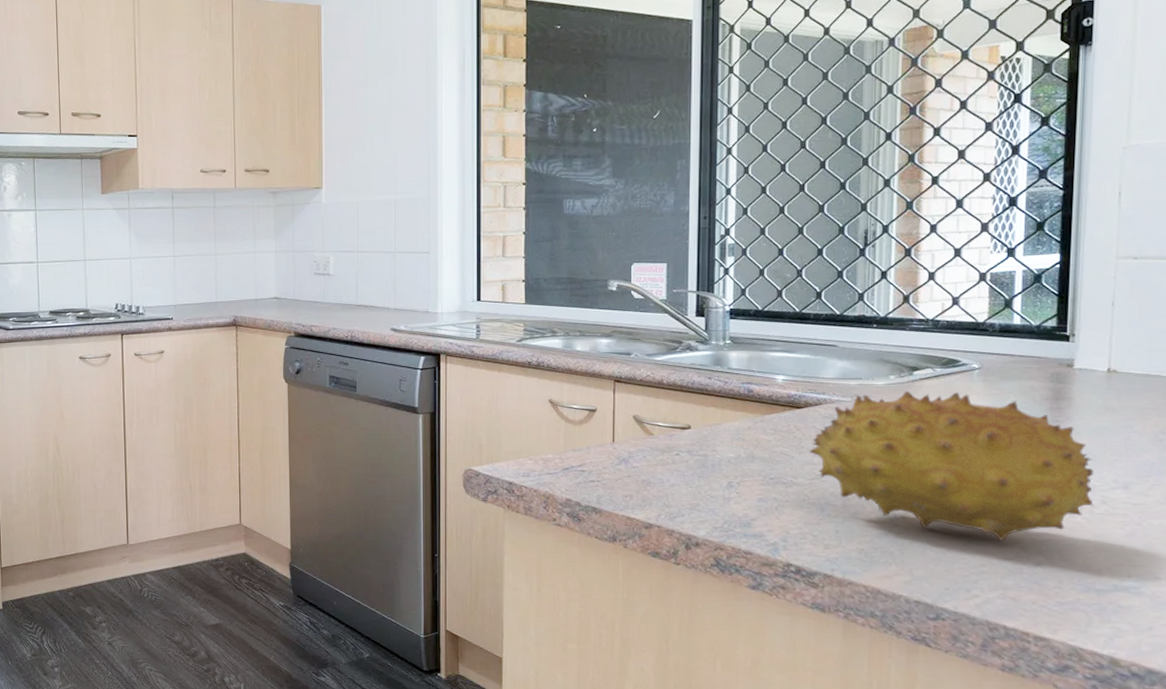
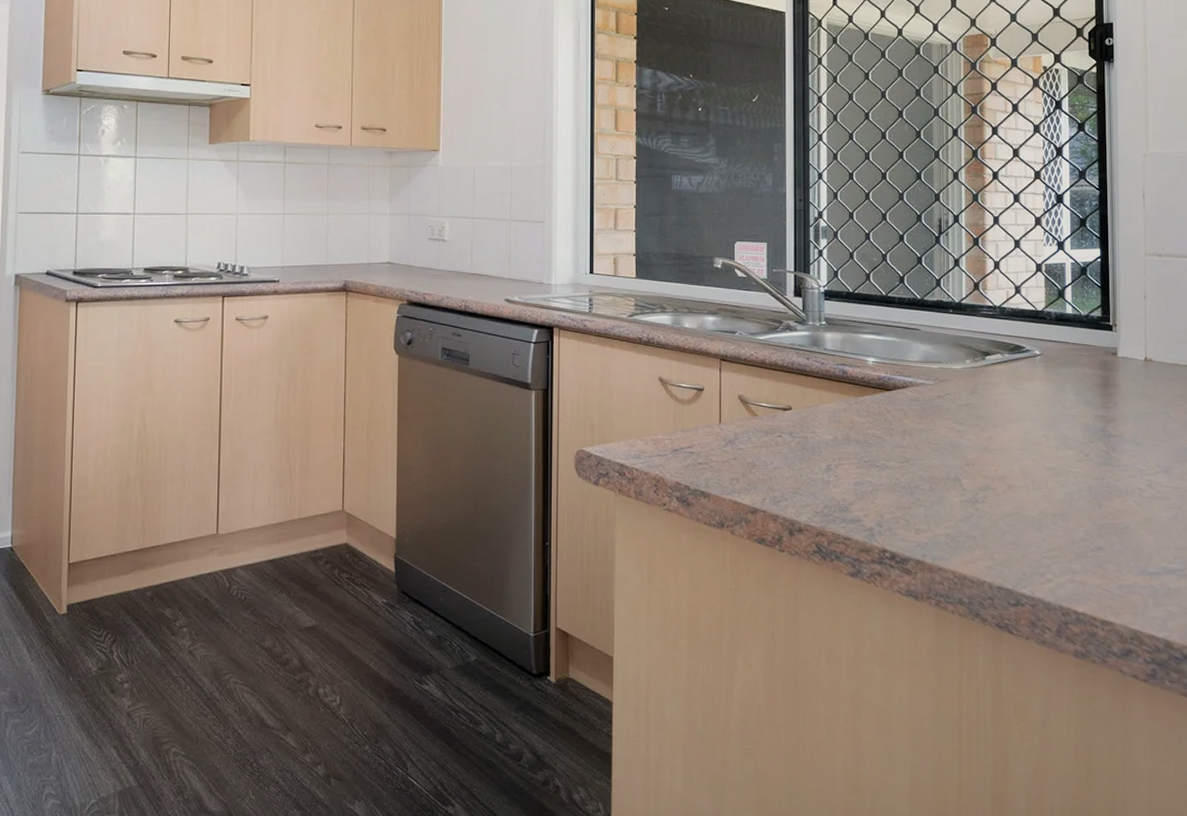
fruit: present [809,390,1094,541] -> none [898,375,1142,524]

